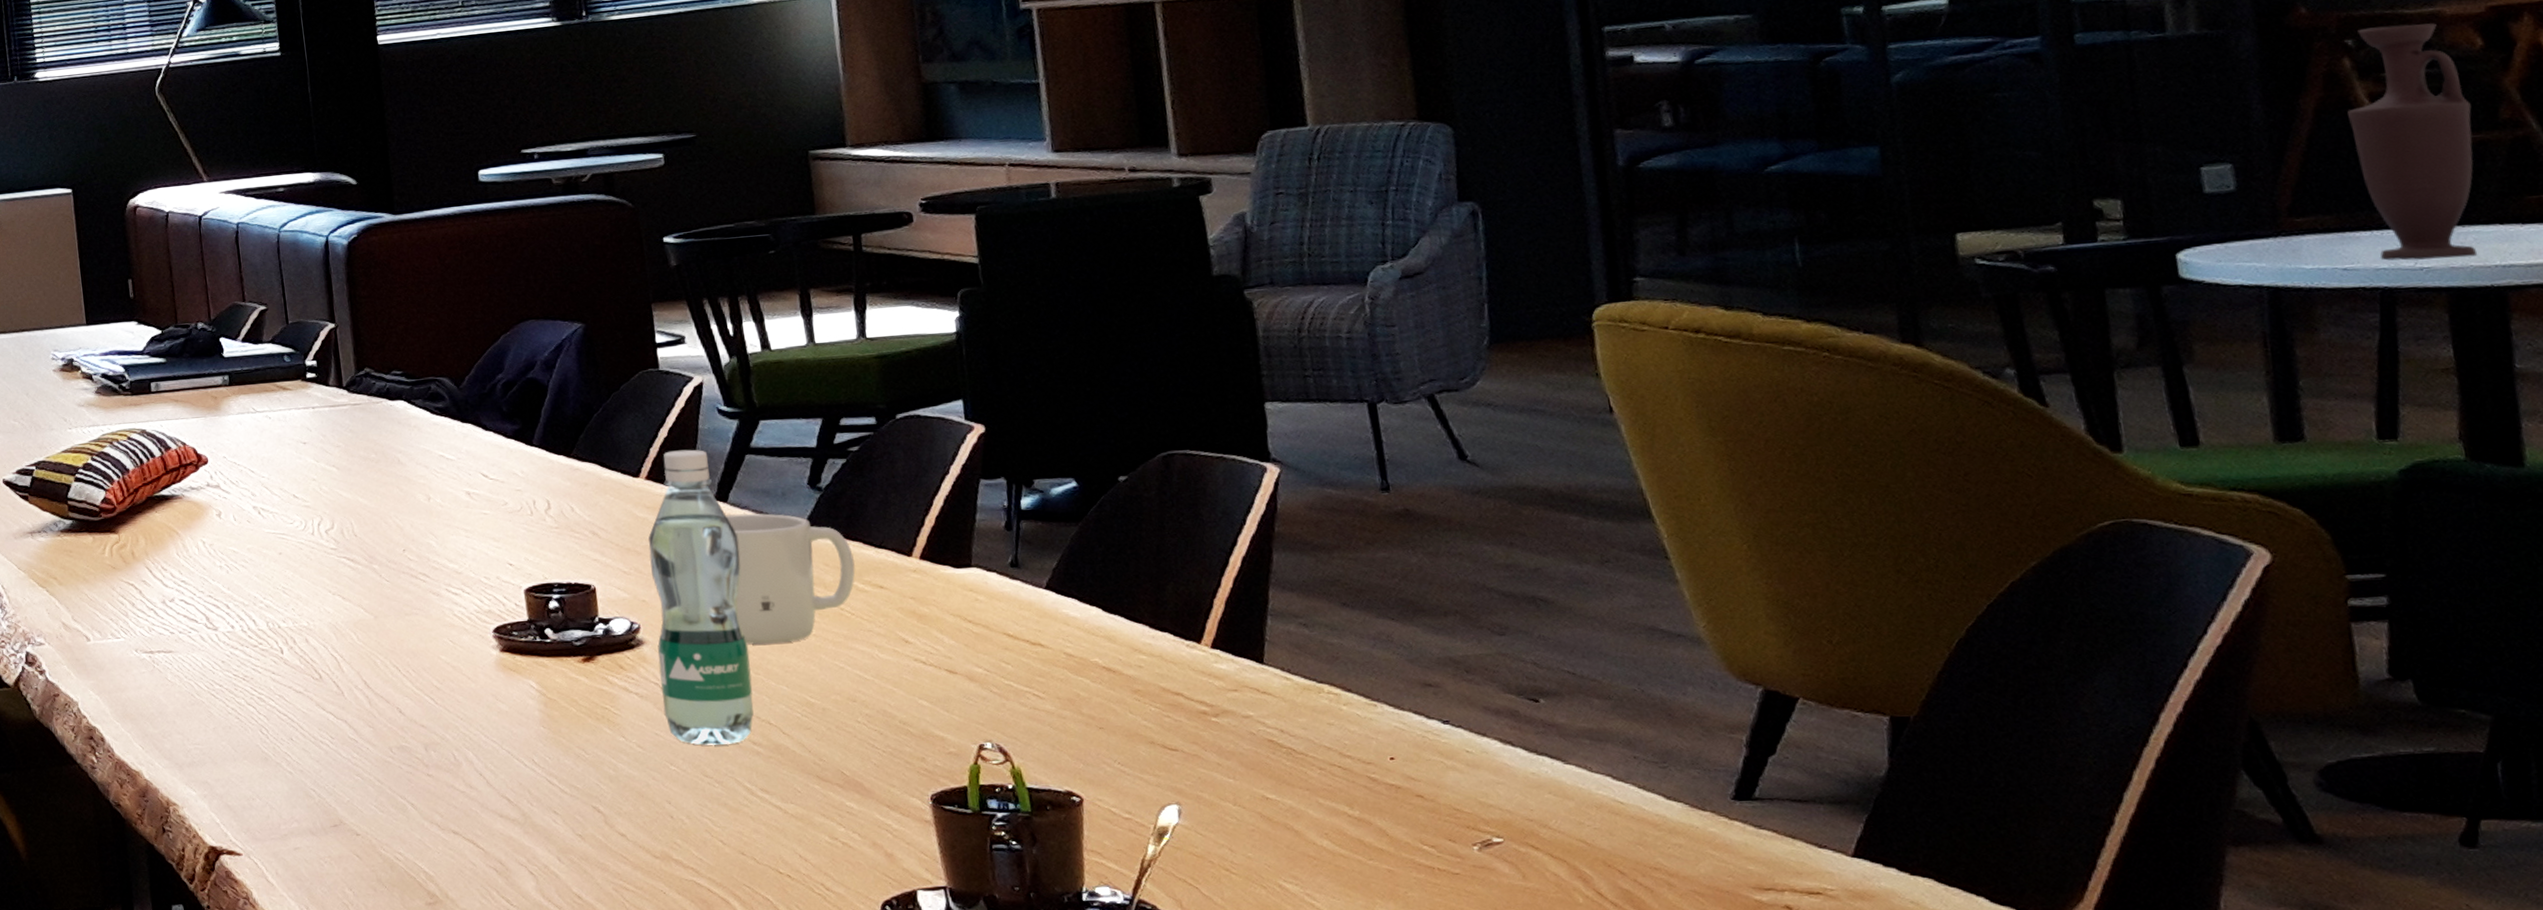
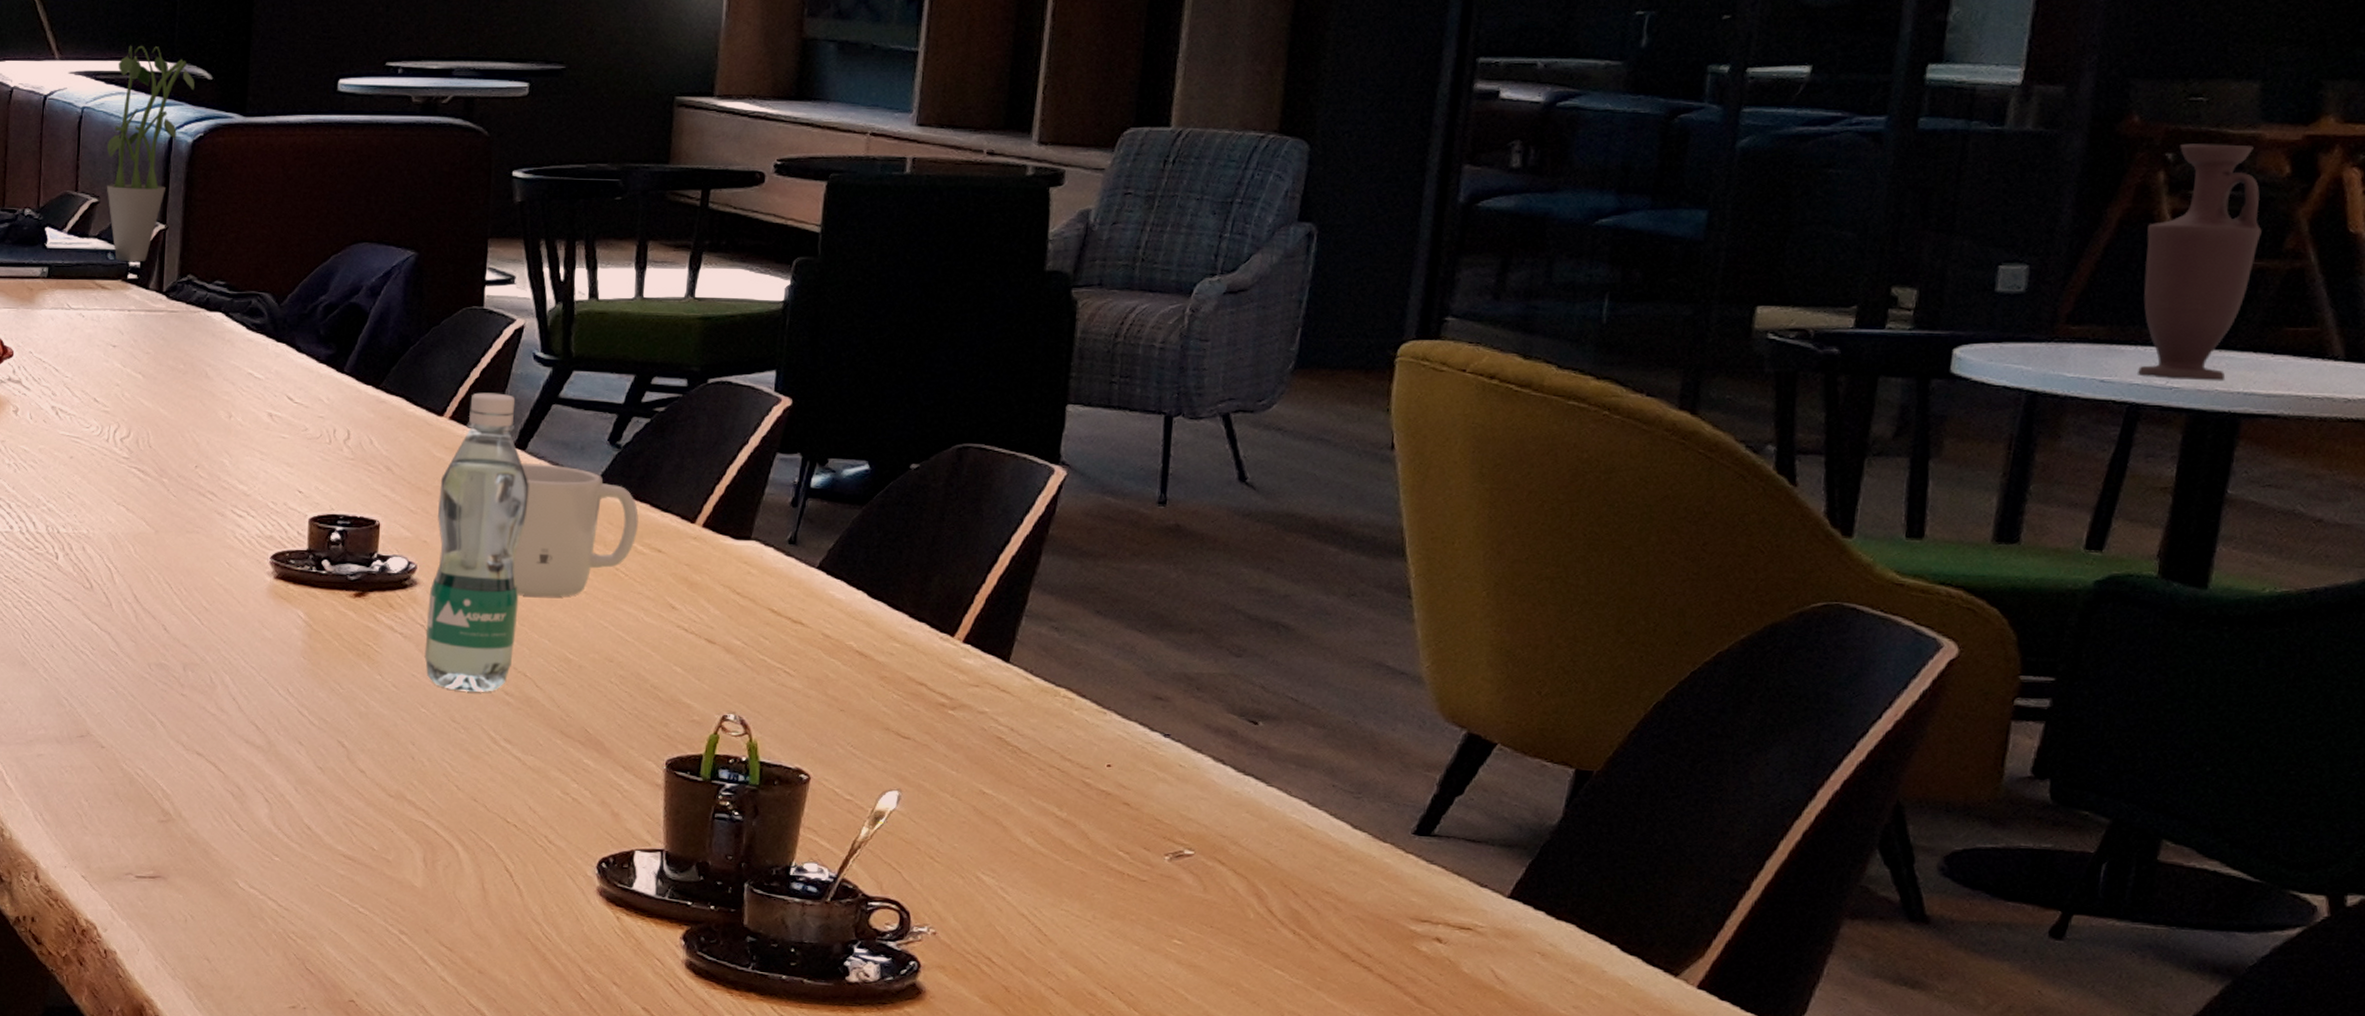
potted plant: none [264,159,341,362] -> present [106,45,195,261]

